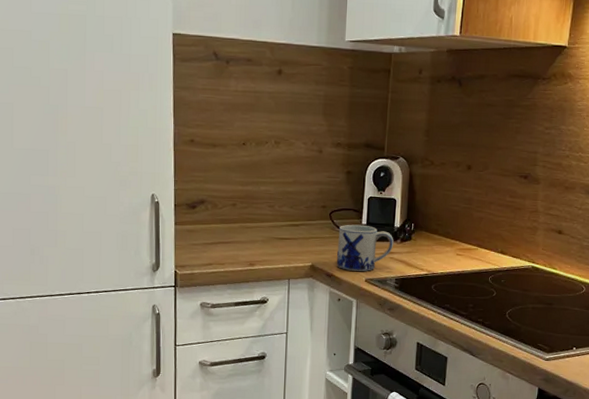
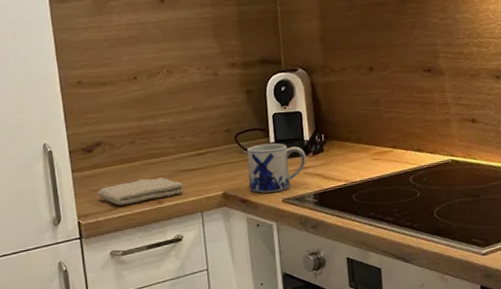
washcloth: none [195,240,275,262] -> present [97,177,183,206]

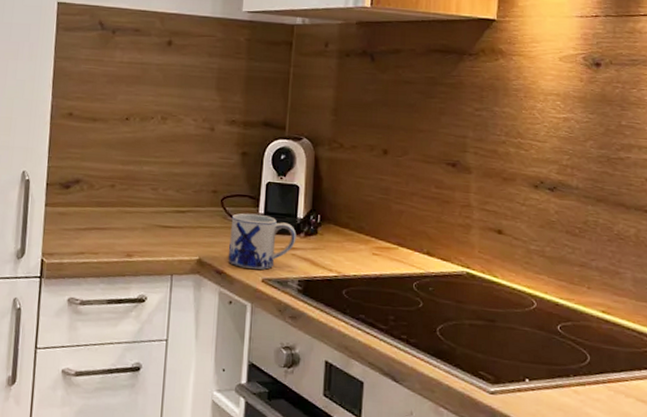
washcloth: present [97,177,183,206] -> none [66,226,157,251]

